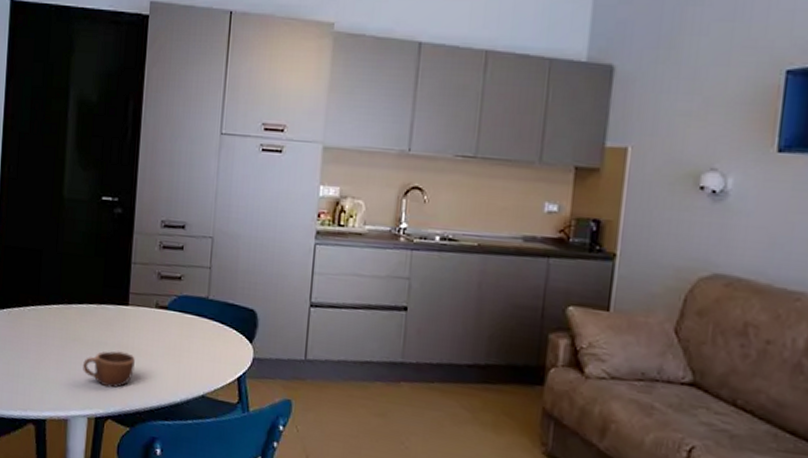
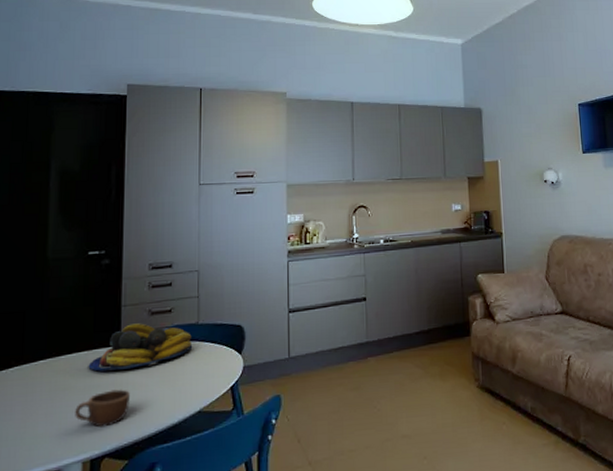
fruit bowl: none [97,284,201,334] -> present [88,323,193,372]

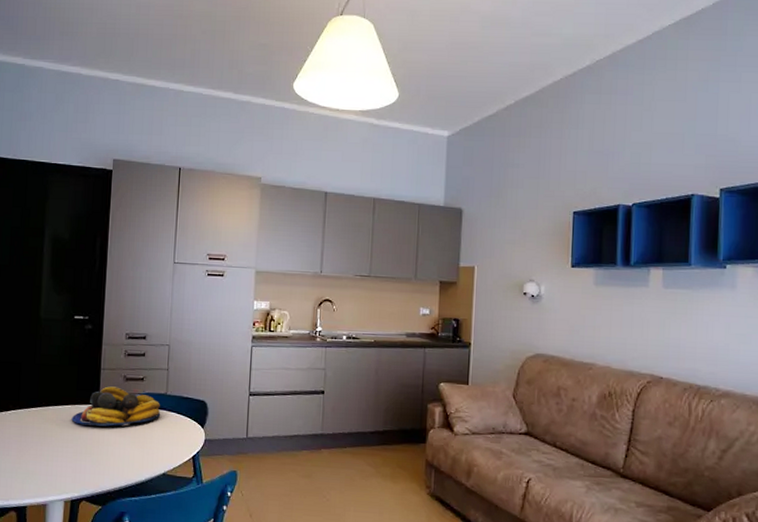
mug: present [75,389,130,428] -> none [59,443,105,474]

